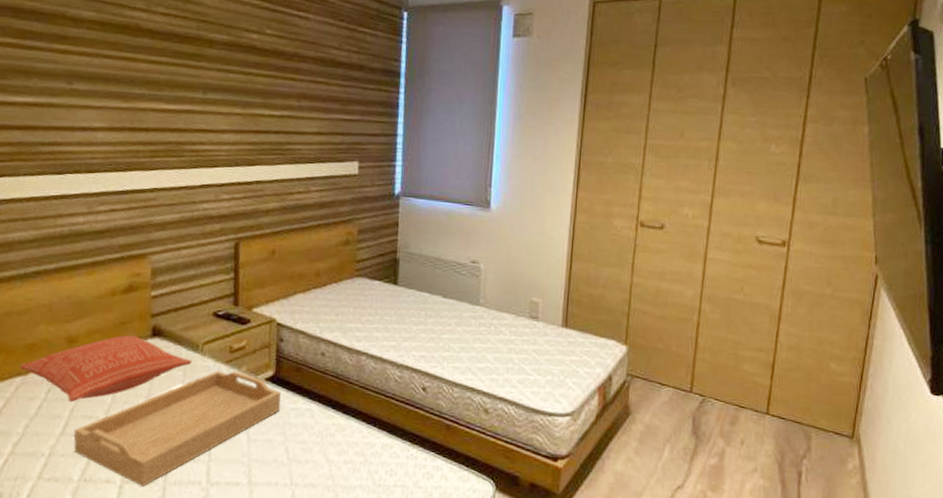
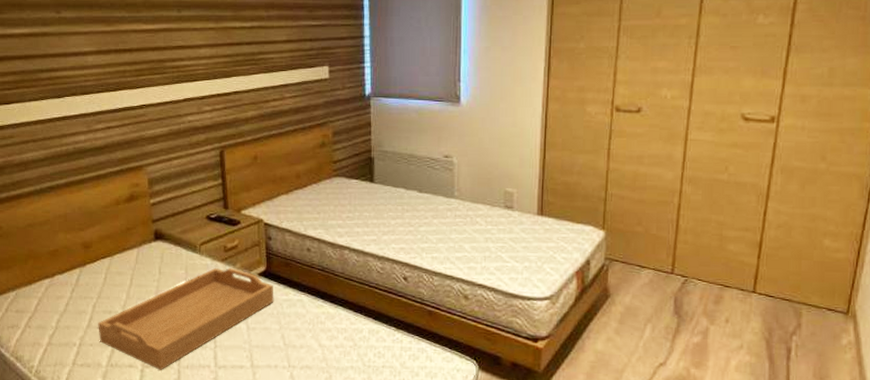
pillow: present [20,335,193,402] -> none [47,239,192,299]

